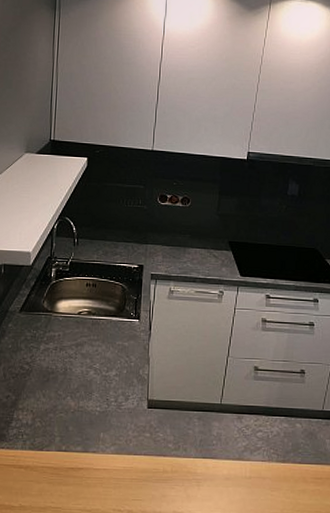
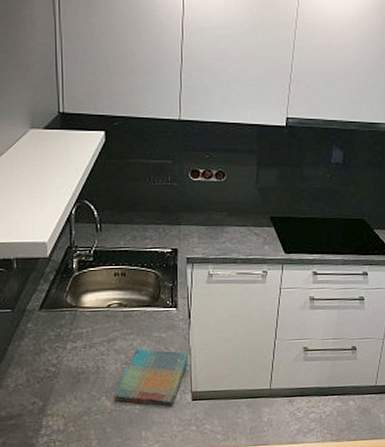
dish towel: none [78,354,146,412] -> present [114,348,188,407]

